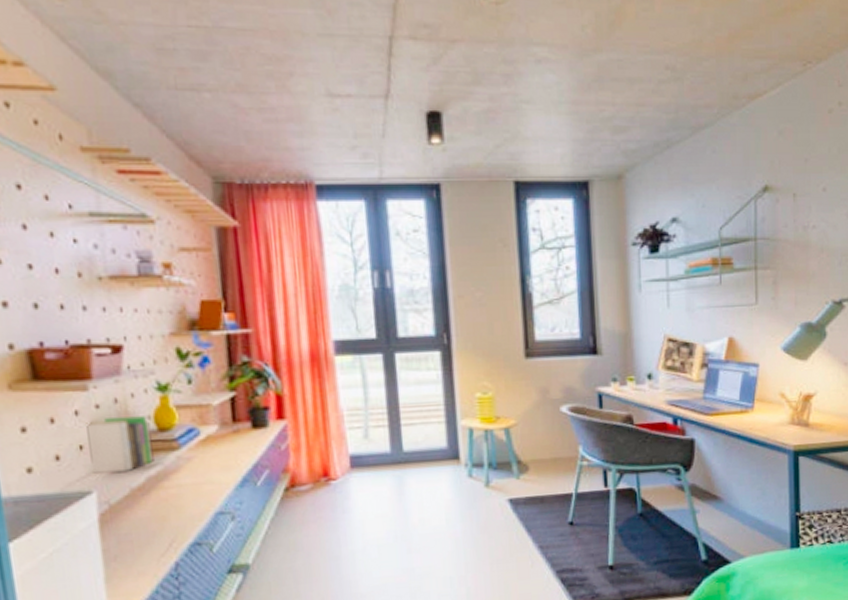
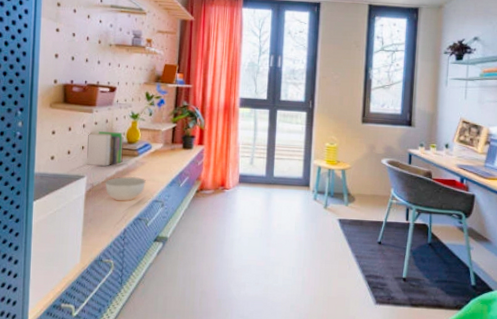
bowl: none [129,480,201,522] -> present [105,176,147,202]

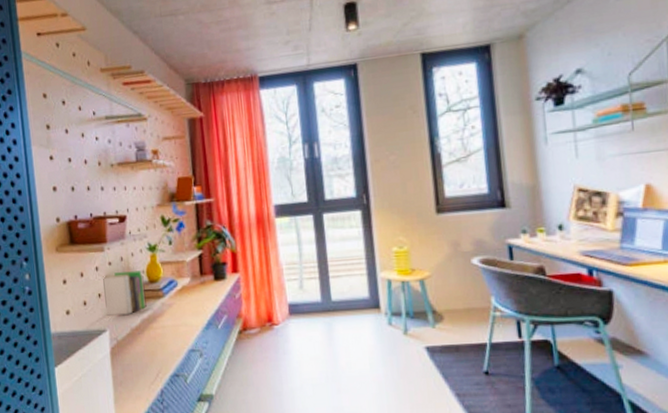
bowl: present [105,176,147,202] -> none [130,322,178,356]

